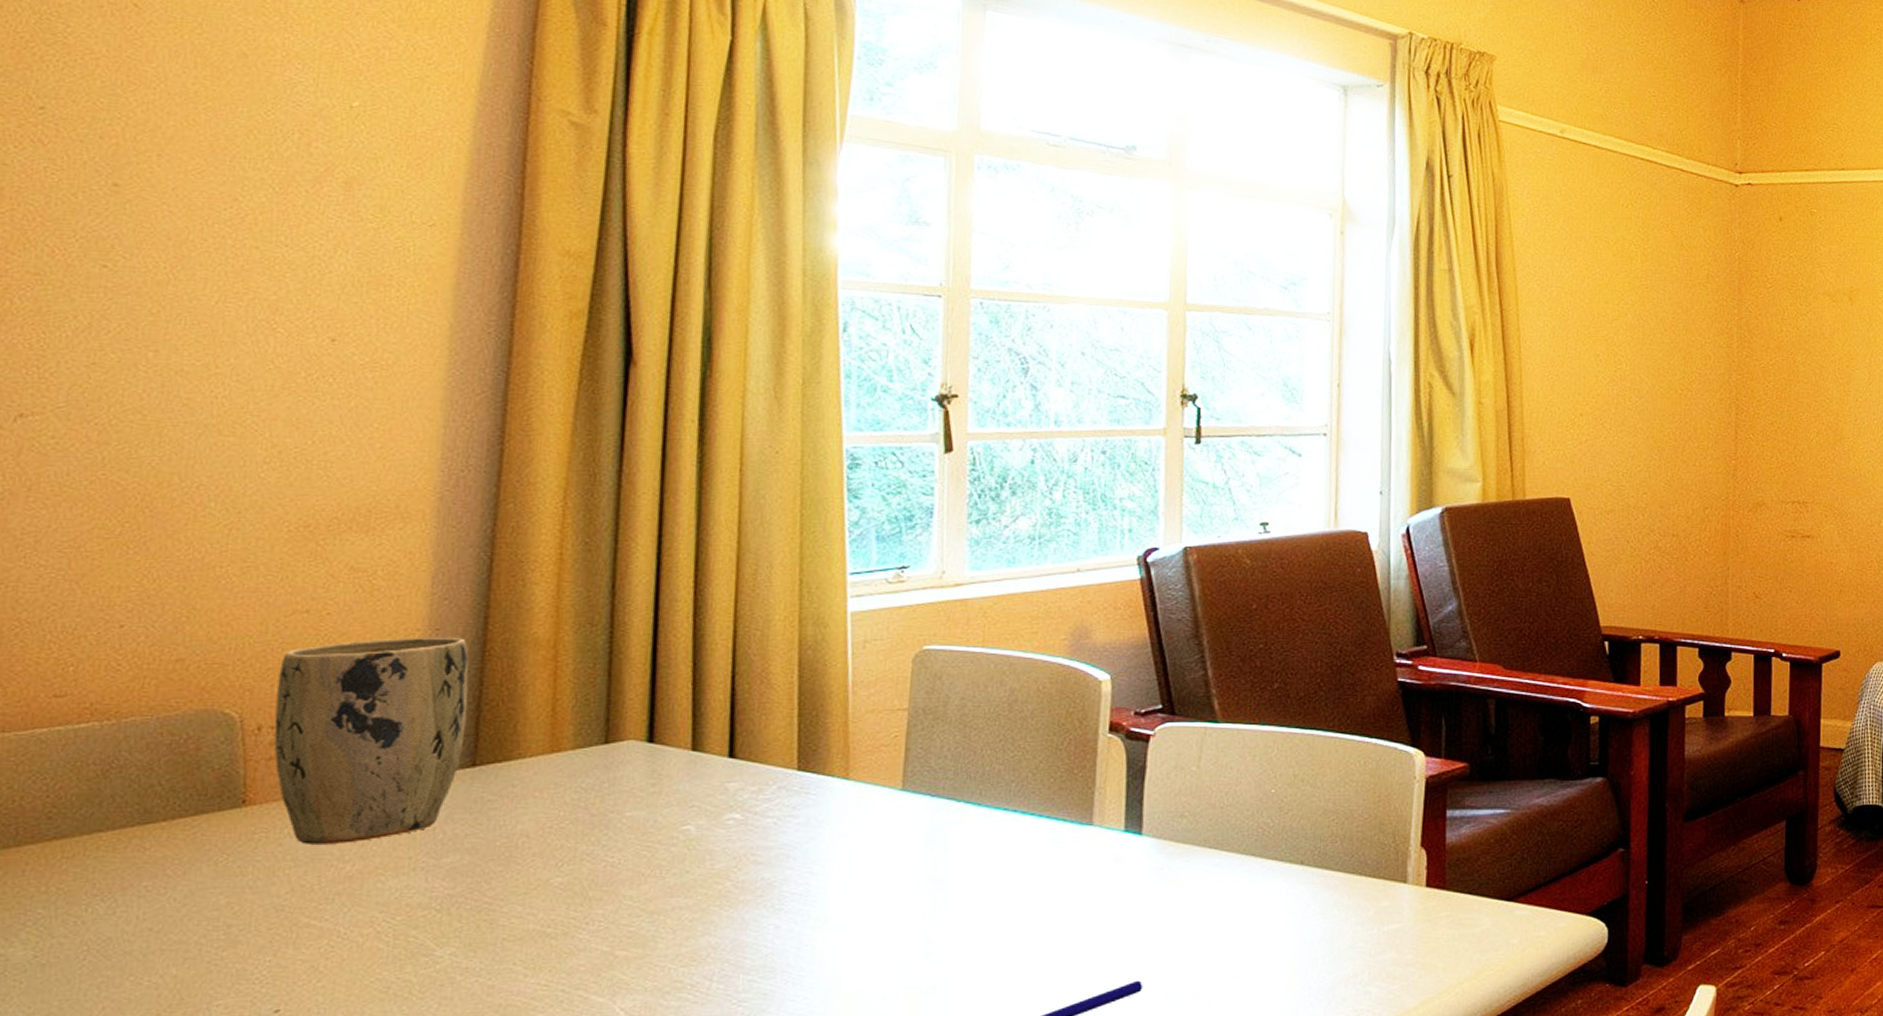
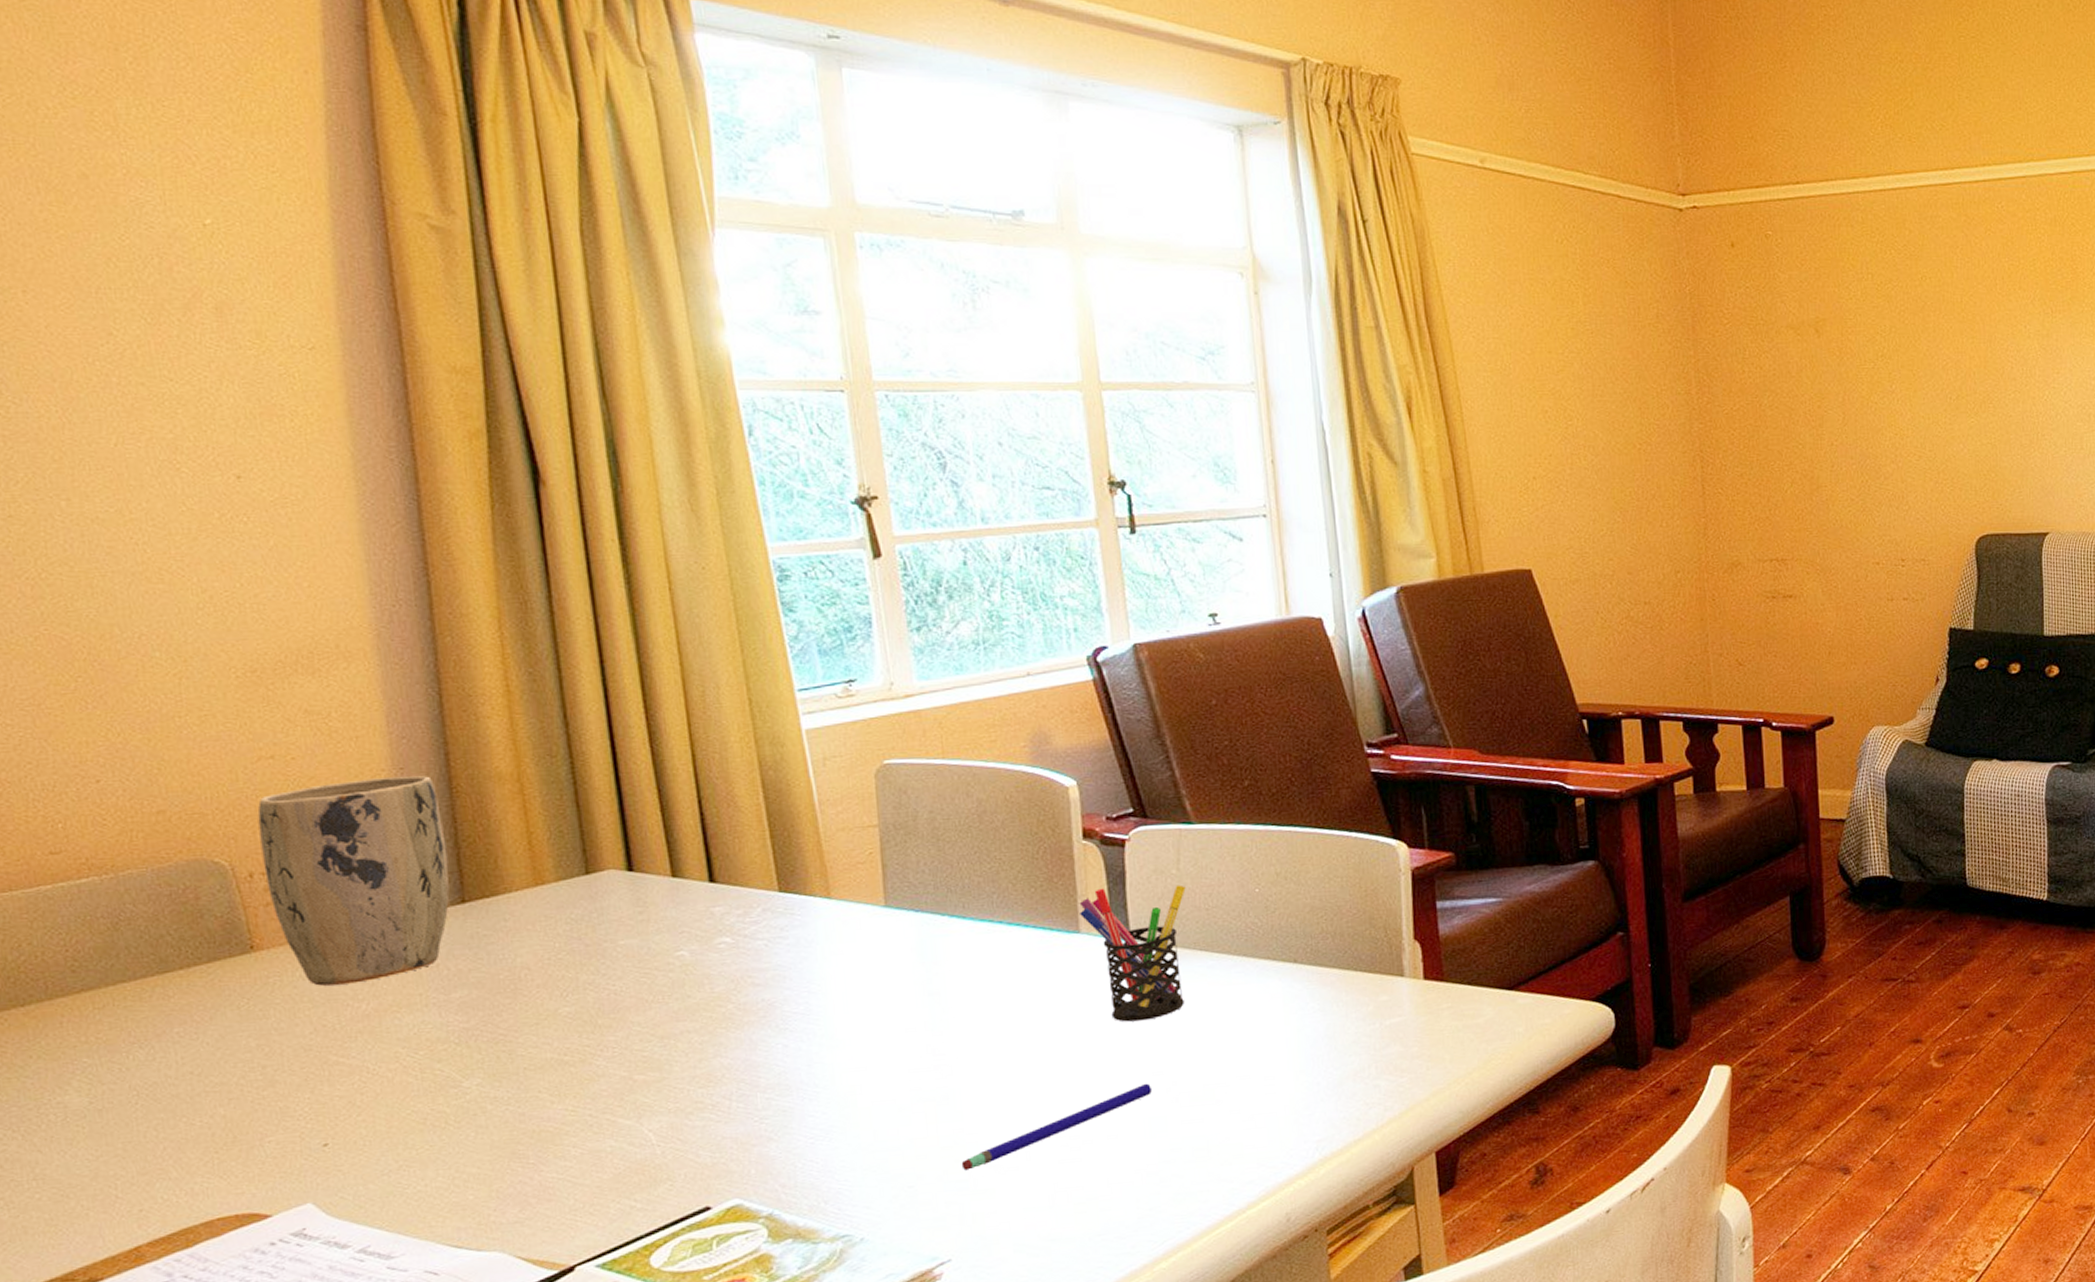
pen holder: none [1095,782,1203,917] -> present [1079,885,1186,1022]

